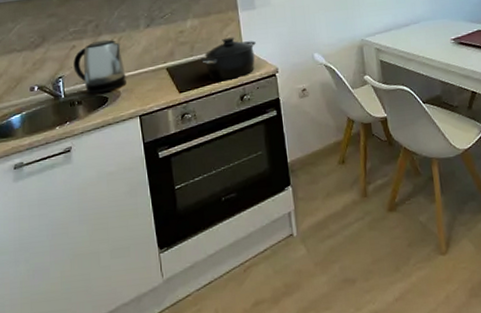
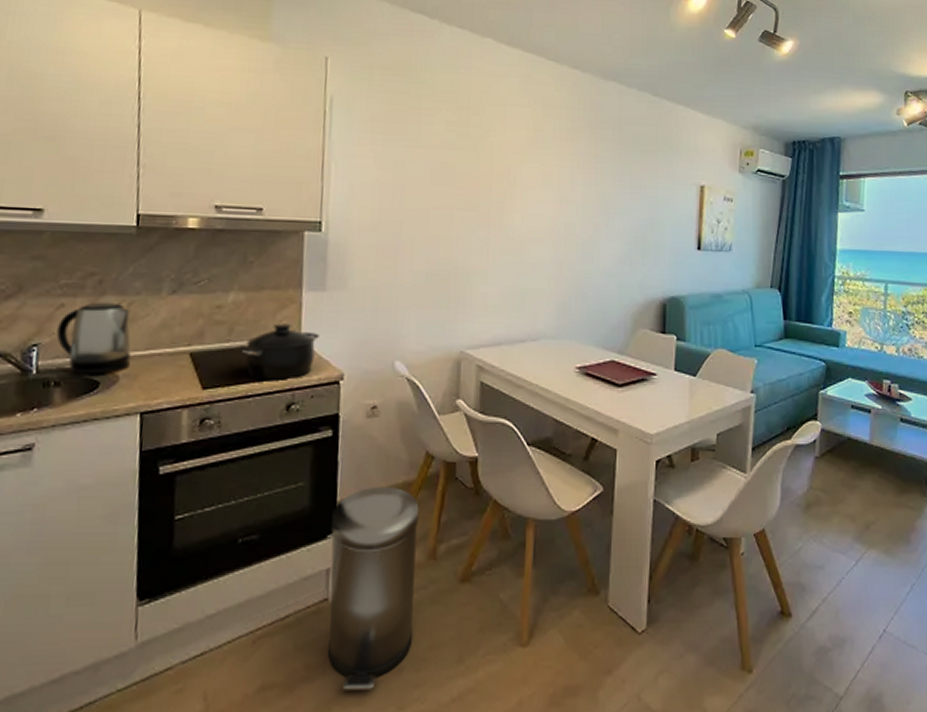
pedal bin: none [286,146,360,301] -> present [328,486,419,692]

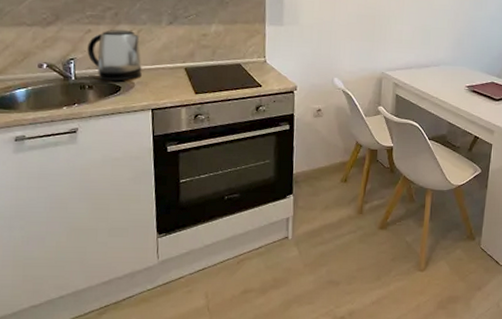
saucepan: present [239,323,319,380] -> none [220,48,279,89]
pedal bin: present [328,486,419,692] -> none [289,164,351,296]

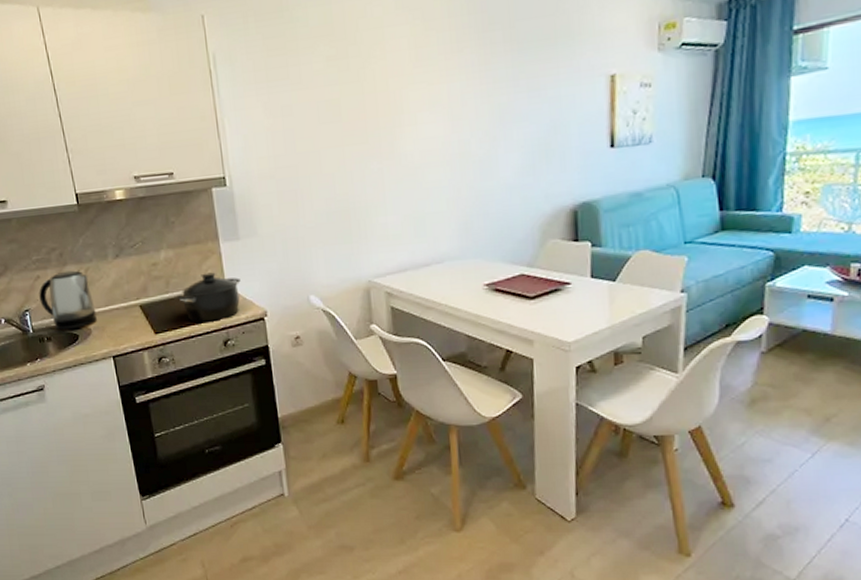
saucepan: none [220,48,279,89] -> present [177,272,241,323]

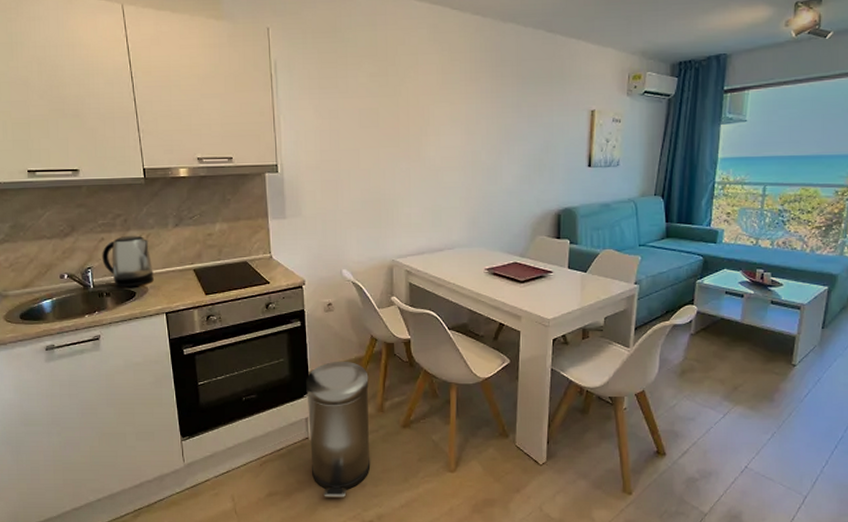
saucepan: present [177,272,241,323] -> none [227,245,284,287]
pedal bin: none [276,403,359,564] -> present [306,361,371,499]

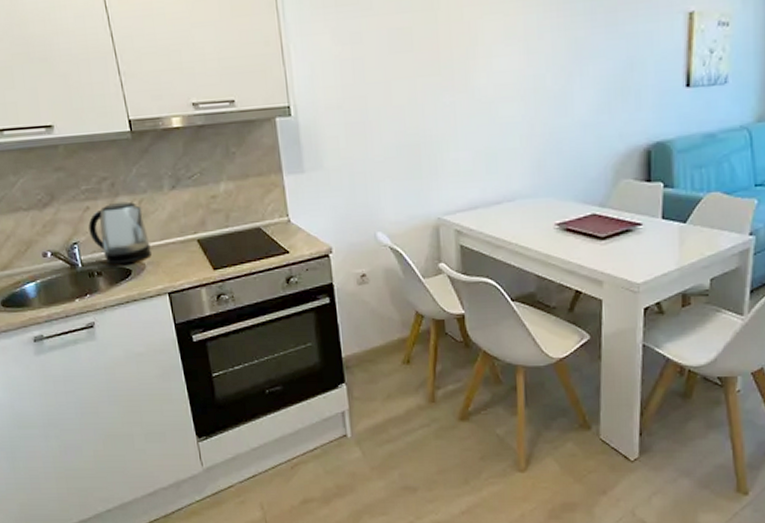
pedal bin: present [306,361,371,499] -> none [340,343,423,505]

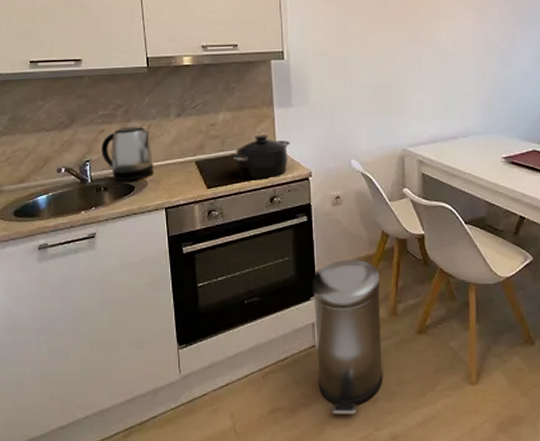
saucepan: none [237,206,305,259] -> present [231,135,290,179]
pedal bin: none [340,343,423,505] -> present [313,259,383,416]

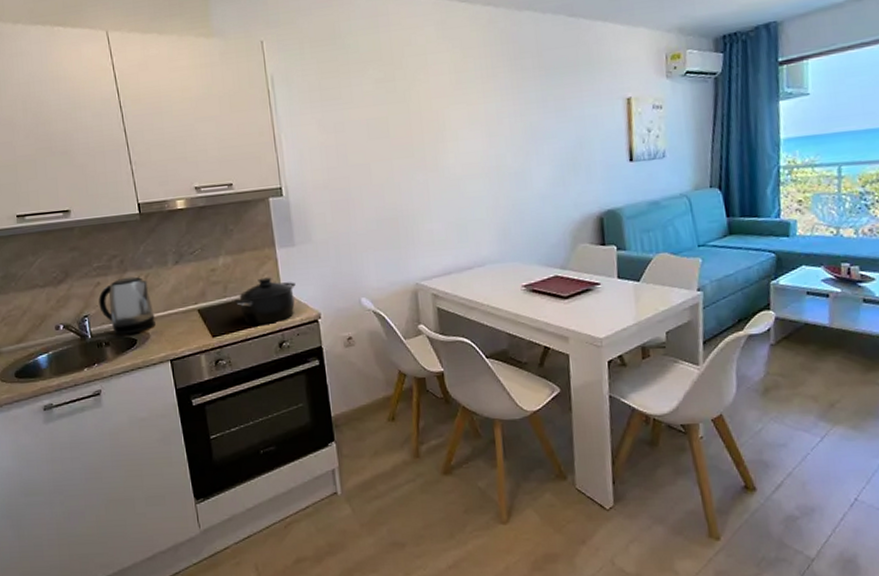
pedal bin: present [313,259,383,416] -> none [329,401,410,562]

